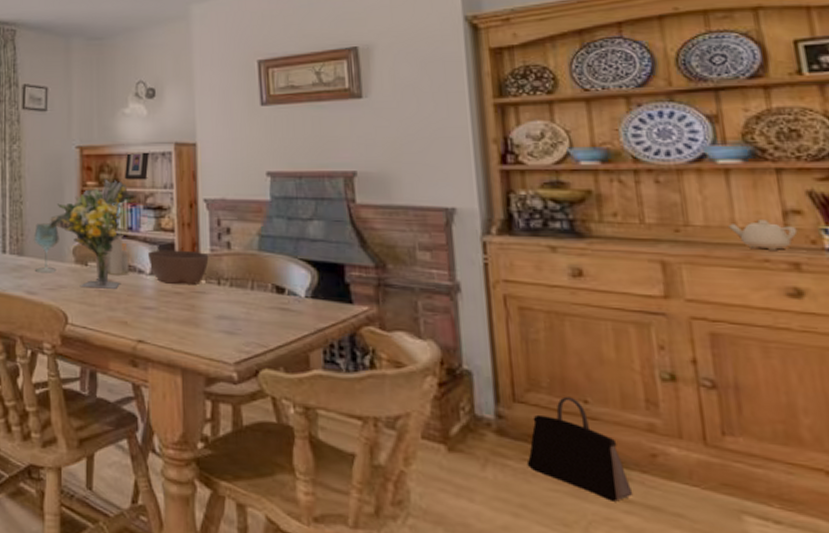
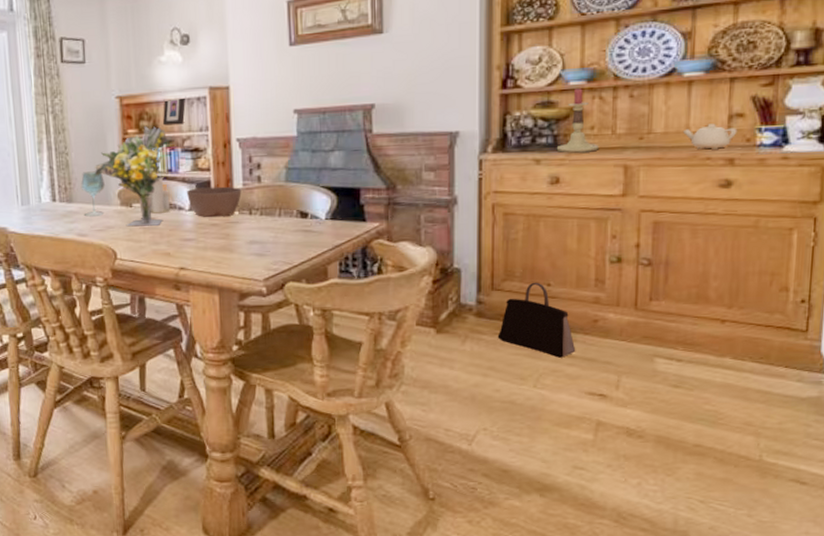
candlestick: none [574,169,626,243] -> present [556,88,598,153]

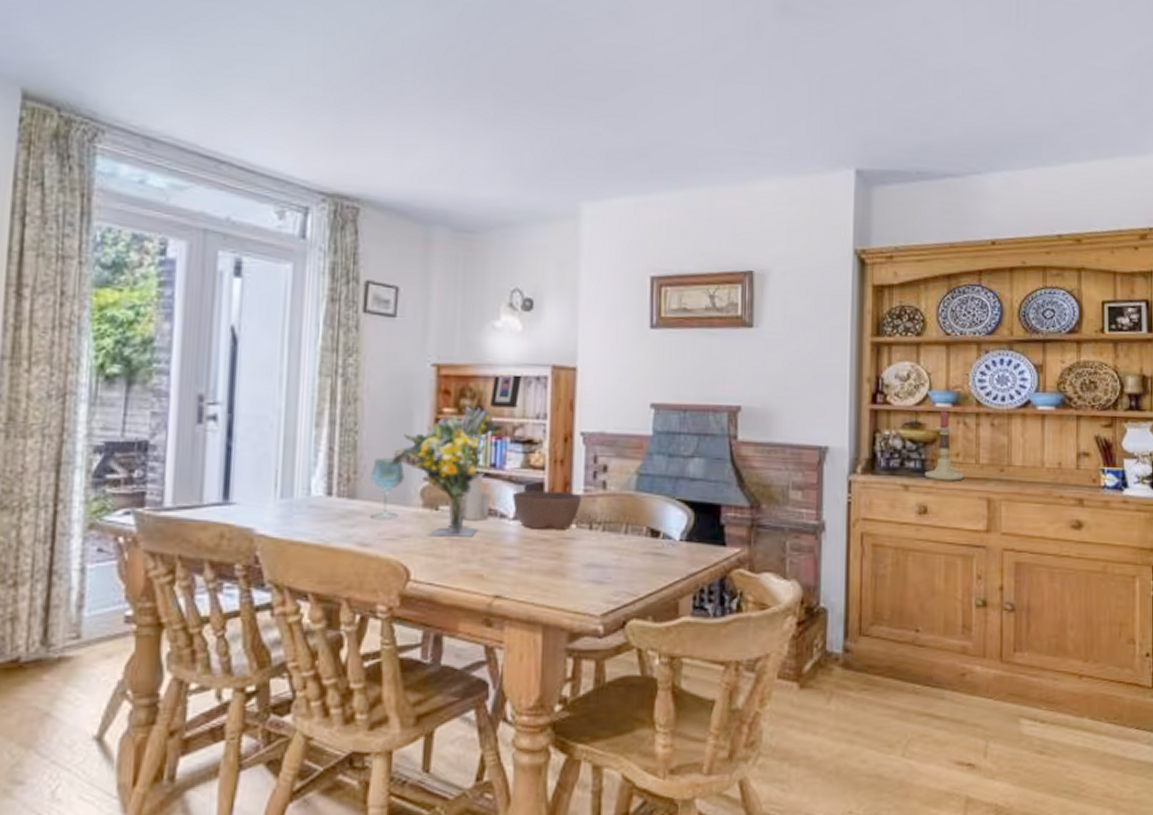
handbag: present [497,282,576,358] -> none [864,627,945,719]
teapot: present [683,123,738,150] -> none [1039,461,1085,489]

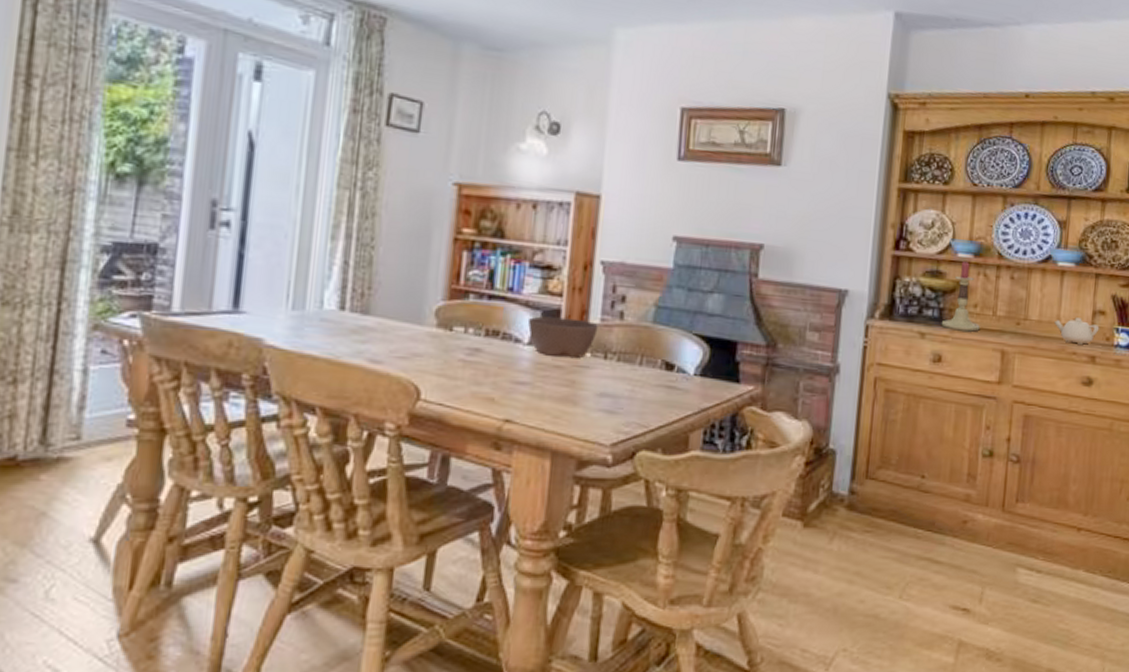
wine glass: present [369,458,404,520] -> none [384,275,420,338]
bouquet: present [391,405,494,537] -> none [407,226,513,360]
candle: present [463,477,491,522] -> none [477,299,506,345]
picture frame: present [489,376,521,408] -> none [510,199,544,233]
teapot: none [1039,461,1085,489] -> present [1055,317,1099,346]

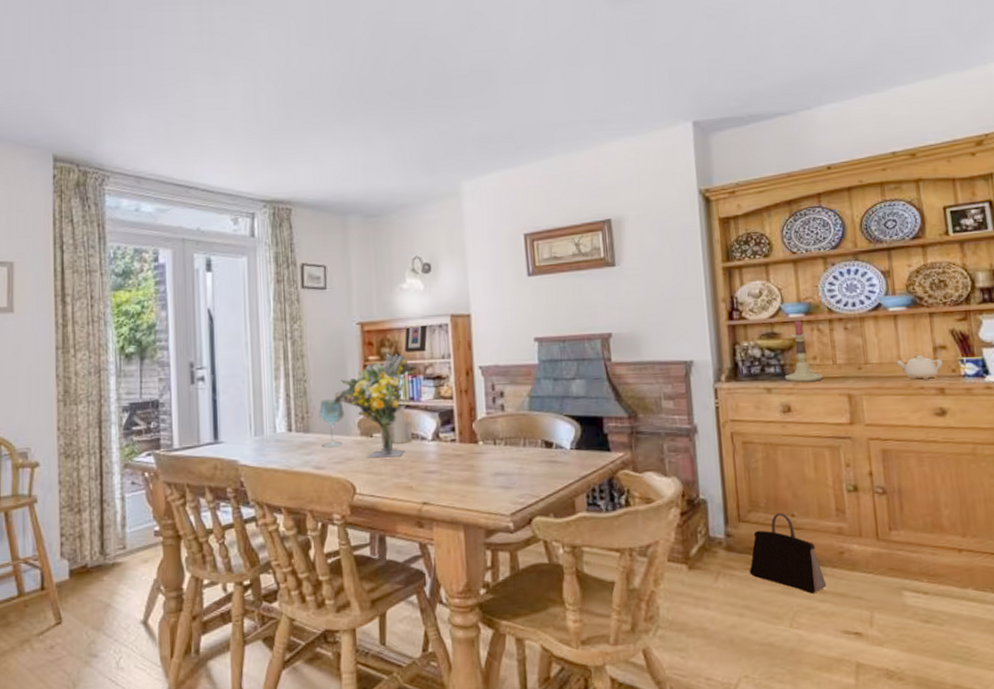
wine glass: none [384,275,420,338] -> present [318,399,344,448]
bouquet: none [407,226,513,360] -> present [333,352,409,458]
candle: none [477,299,506,345] -> present [391,408,414,445]
picture frame: none [510,199,544,233] -> present [404,326,427,353]
bowl: present [528,316,598,359] -> none [430,415,485,449]
handbag: none [867,472,944,564] -> present [749,513,827,594]

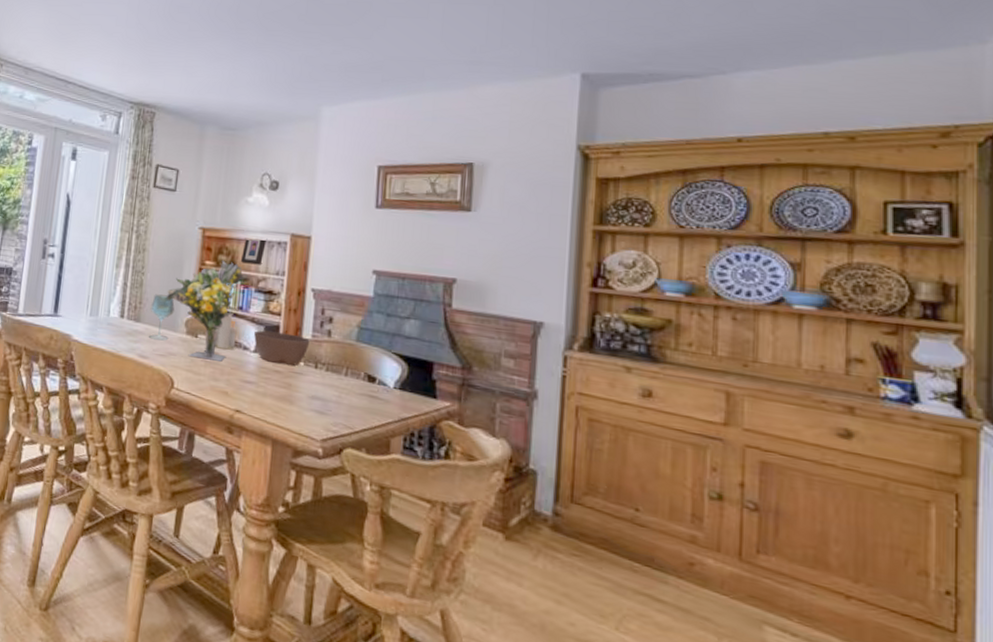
bowl: none [430,415,485,449] -> present [254,330,310,366]
handbag: present [749,513,827,594] -> none [575,503,668,600]
candlestick: present [784,321,823,383] -> none [649,300,697,371]
teapot: present [896,355,943,380] -> none [794,363,857,395]

